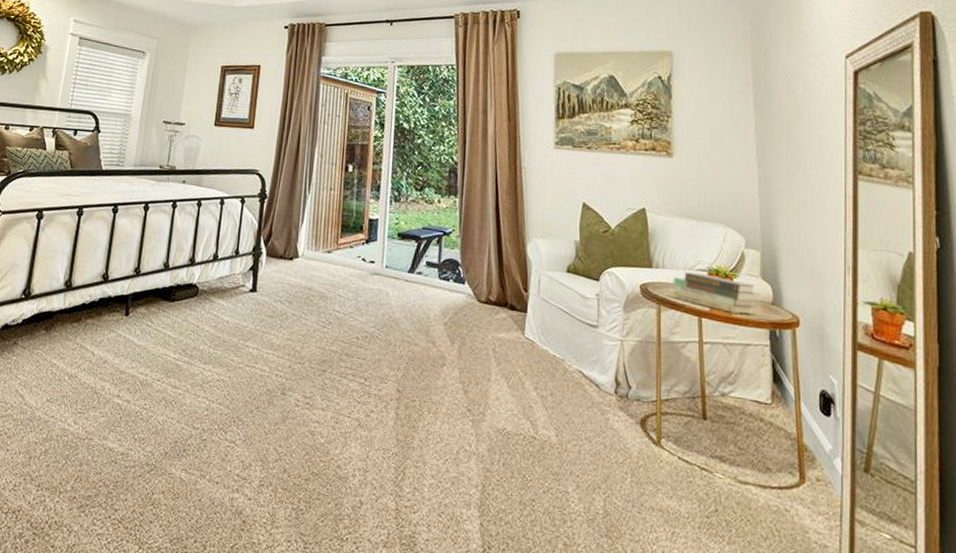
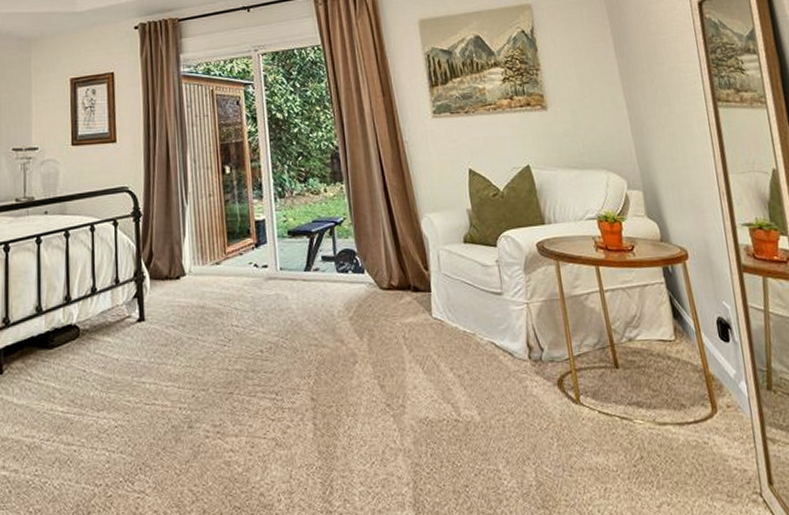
books: present [667,272,762,314] -> none [563,221,651,257]

